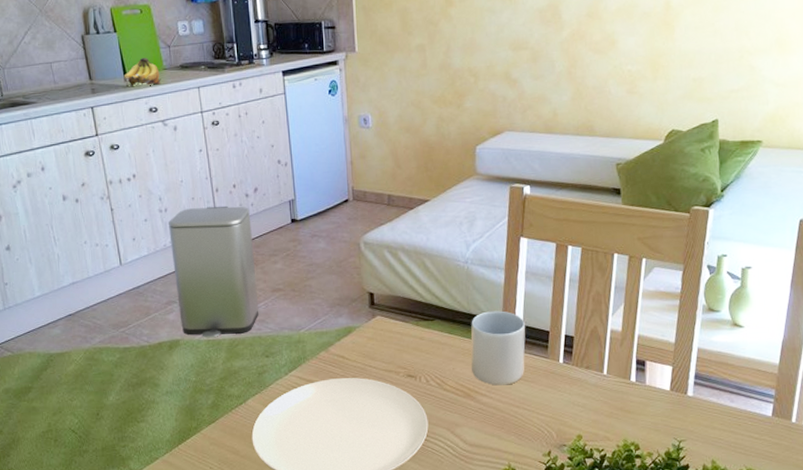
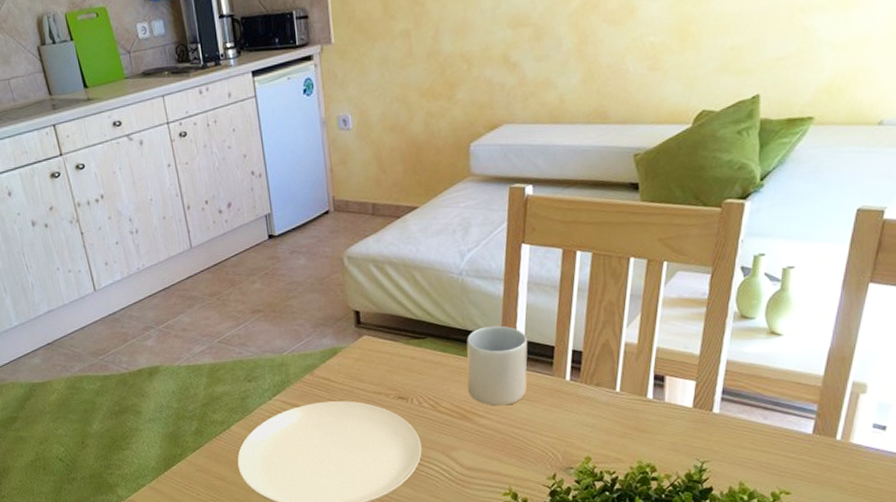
fruit: present [123,58,161,87] -> none [84,67,123,101]
pedal bin: present [168,205,259,338] -> none [139,223,239,364]

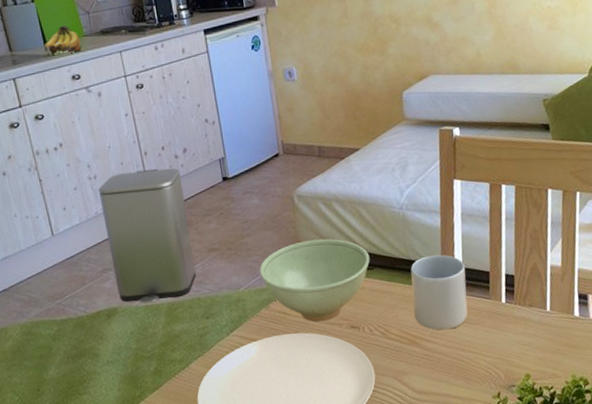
fruit: none [84,67,123,101] -> present [44,26,82,56]
pedal bin: none [139,223,239,364] -> present [98,168,196,304]
bowl: none [304,304,423,391] -> present [259,238,370,322]

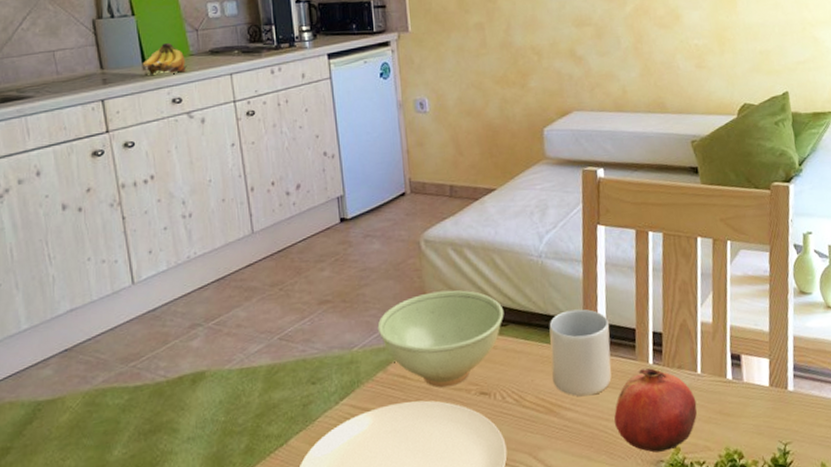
pedal bin: present [98,168,196,304] -> none [192,206,303,367]
fruit: none [470,306,547,379] -> present [614,368,698,453]

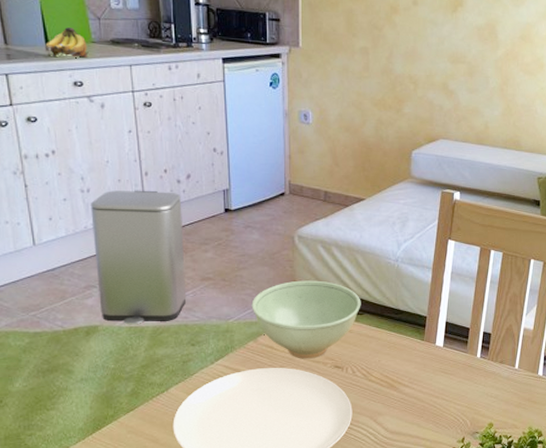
pedal bin: none [192,206,303,367] -> present [90,190,187,325]
mug: present [549,309,612,397] -> none [396,307,449,377]
fruit: present [614,368,698,453] -> none [443,360,511,426]

